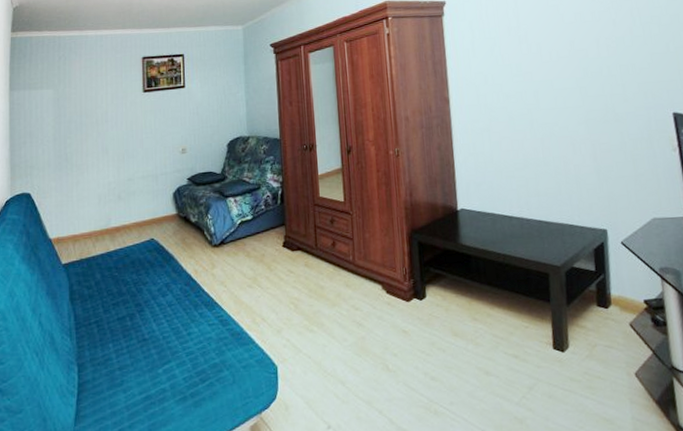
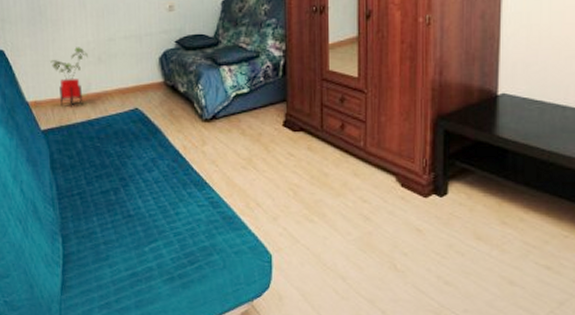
house plant: none [74,187,109,241] -> present [50,47,88,107]

